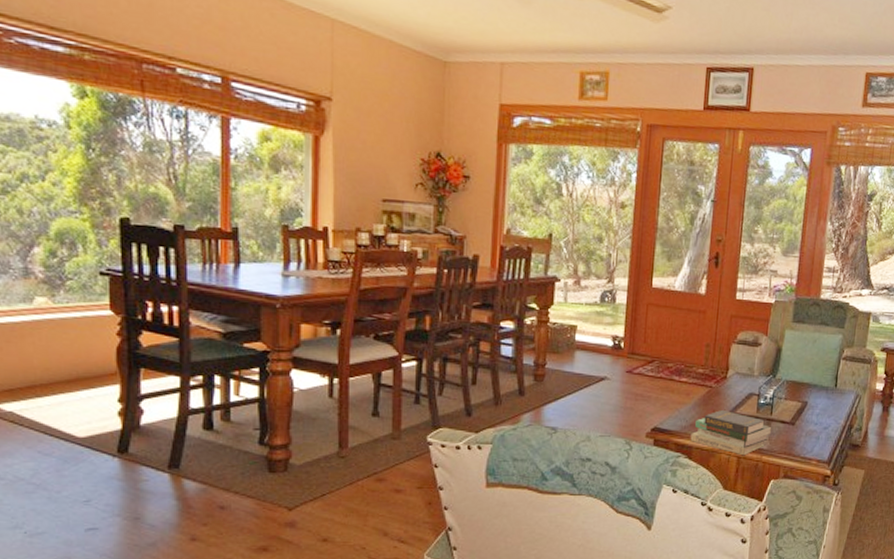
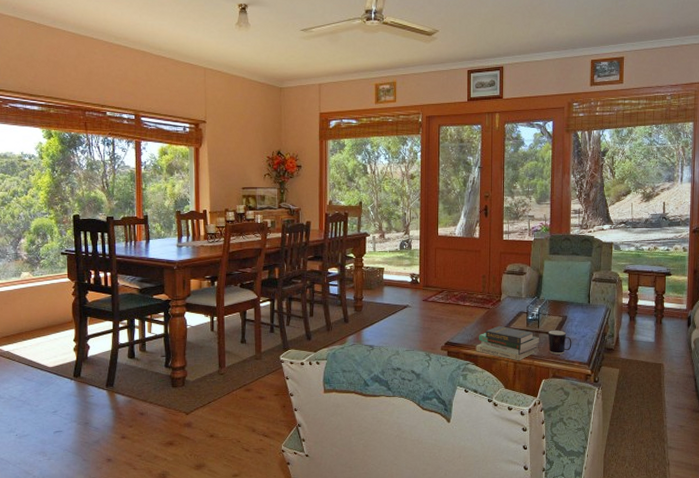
mug: none [781,418,811,450] -> present [548,330,572,355]

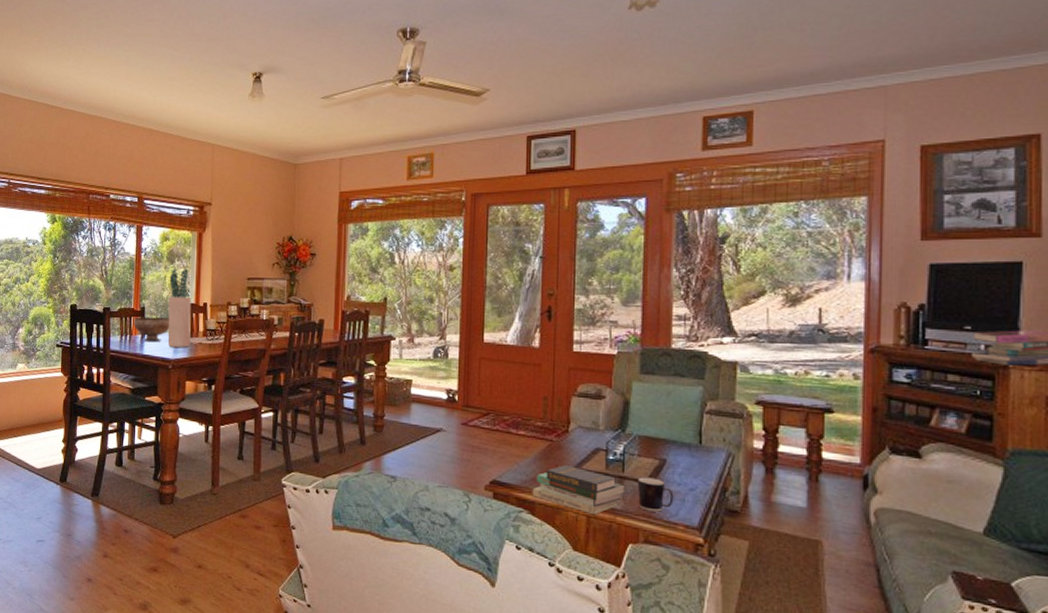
bowl: none [138,224,172,247] -> present [134,317,169,342]
vase: none [170,174,193,251] -> present [167,261,191,349]

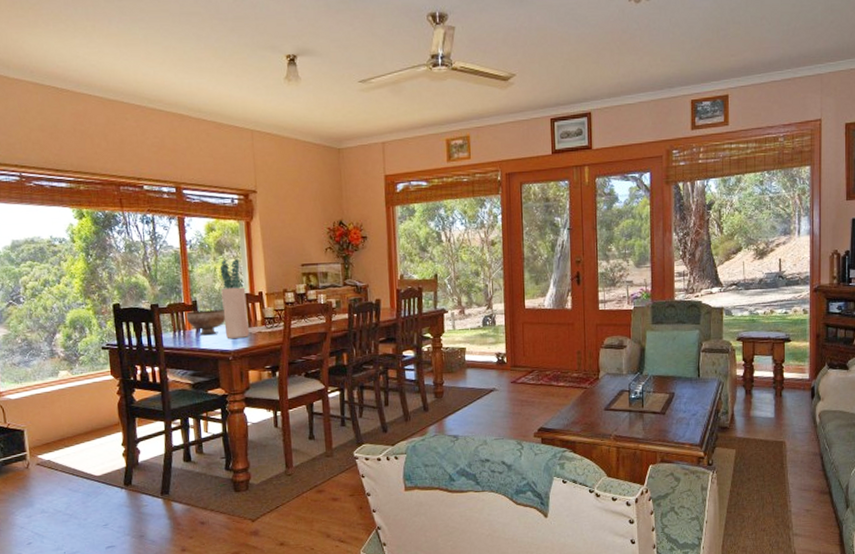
books: present [532,465,624,515] -> none [573,407,644,446]
mug: present [637,477,674,512] -> none [653,409,681,437]

